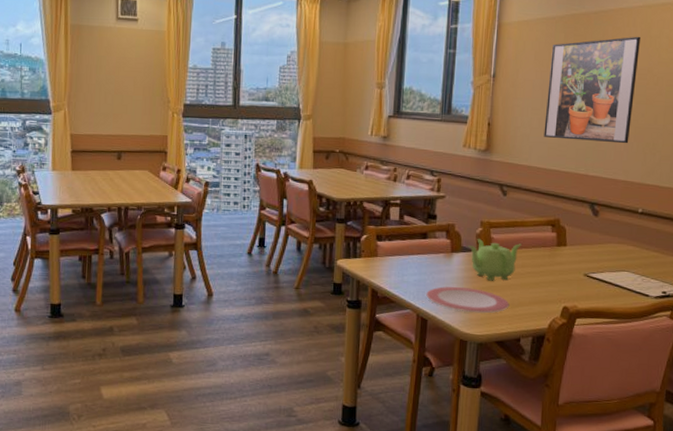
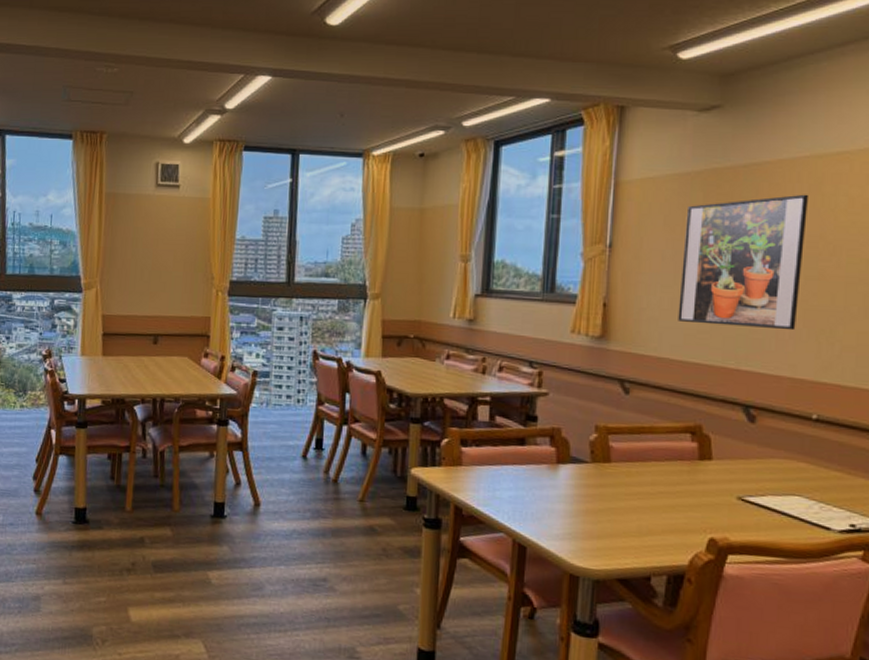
plate: present [426,286,510,313] -> none [524,506,636,542]
teapot: present [468,238,522,281] -> none [579,446,650,502]

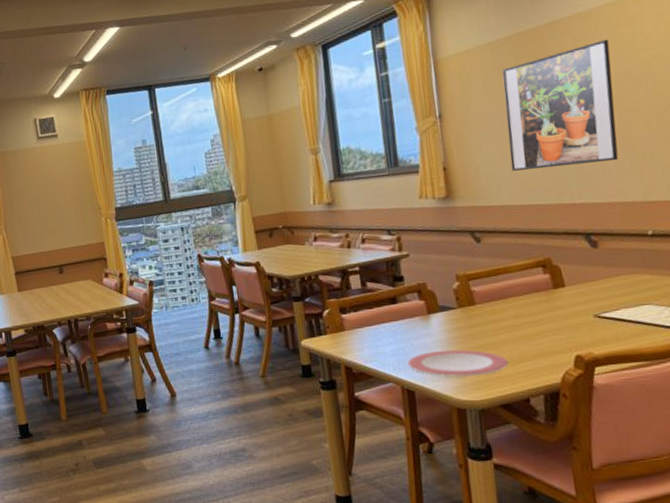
plate: none [524,506,636,542] -> present [407,349,509,377]

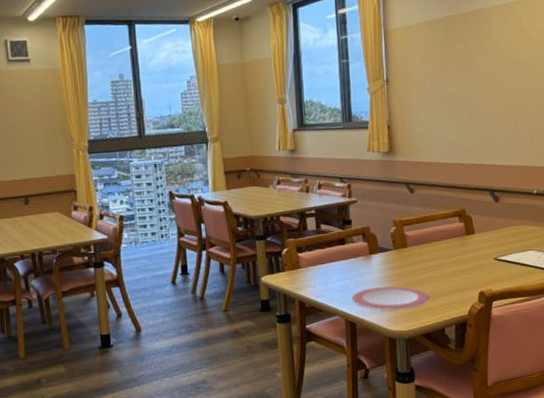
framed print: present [502,39,619,171] -> none [436,31,516,134]

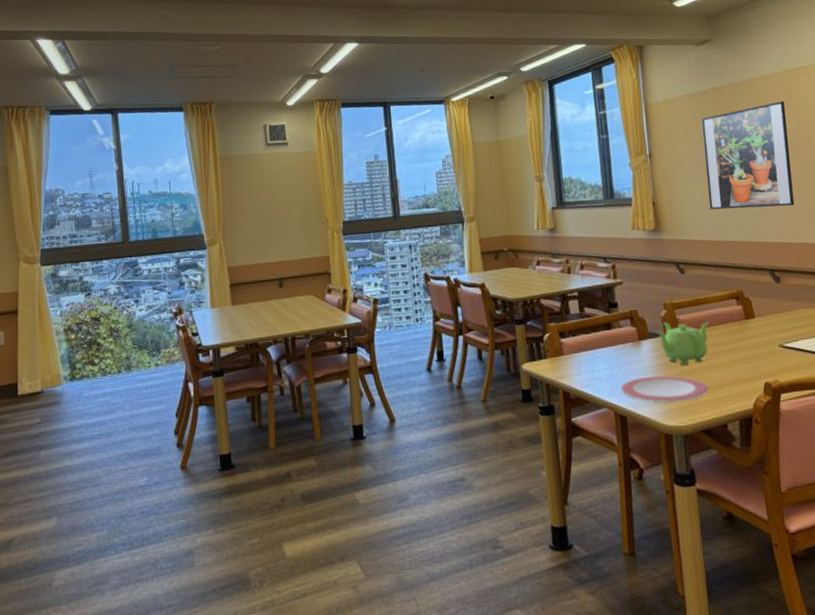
teapot: none [385,237,434,277] -> present [655,321,709,366]
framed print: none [436,31,516,134] -> present [701,101,795,210]

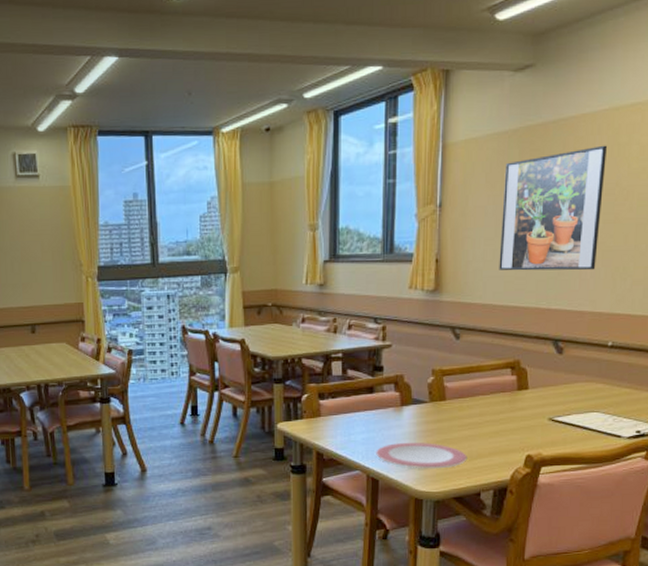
teapot: present [655,321,709,366] -> none [419,388,478,433]

